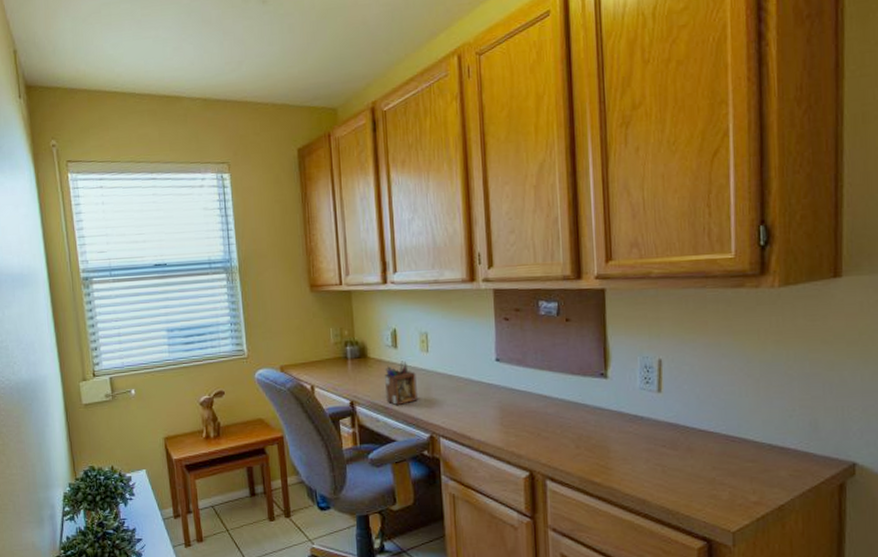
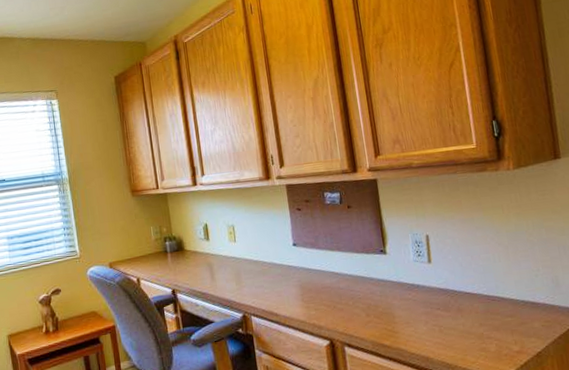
desk organizer: present [385,360,417,406] -> none [200,250,230,291]

